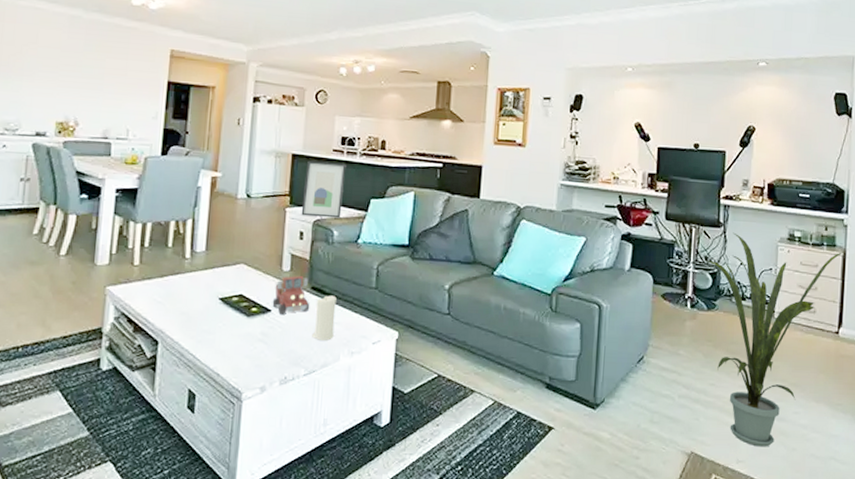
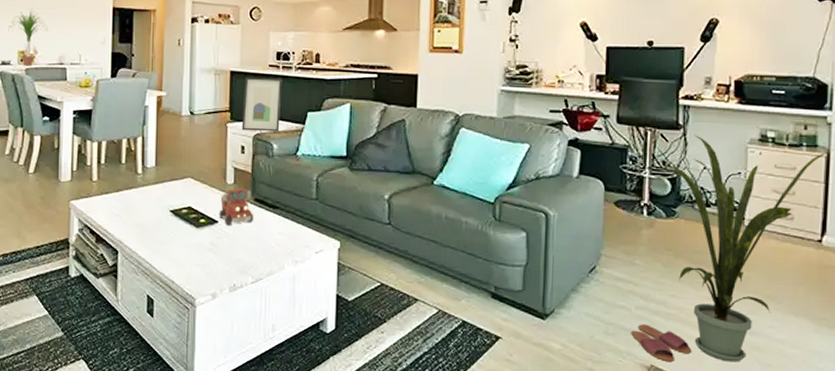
potted plant: none [48,78,92,139] -> present [10,9,48,66]
candle: present [312,295,337,342] -> none [257,206,279,251]
slippers: none [674,412,727,448] -> present [631,324,691,362]

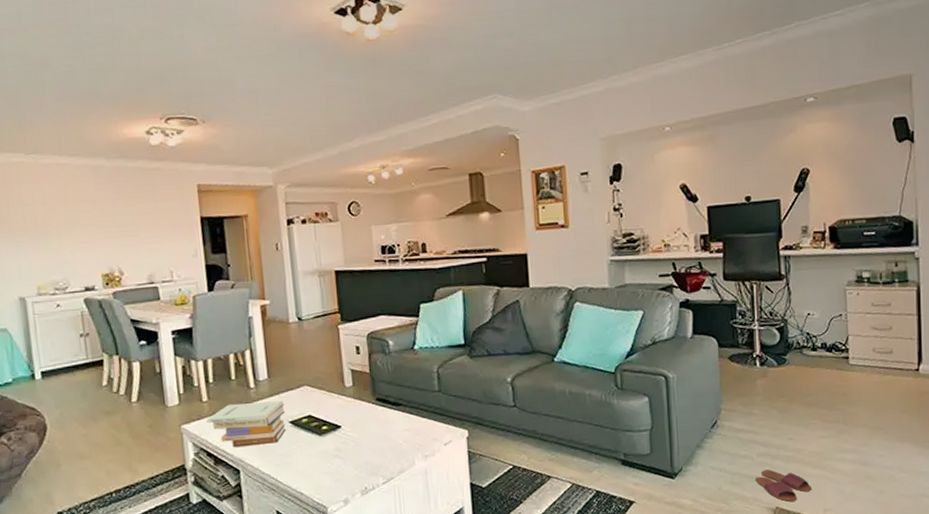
potted plant: present [10,9,48,66] -> none [88,228,131,290]
books: none [94,186,168,229] -> present [206,400,286,448]
toy car: present [219,188,254,225] -> none [340,389,378,429]
picture frame: present [241,77,283,132] -> none [351,272,393,331]
house plant: present [663,134,826,362] -> none [771,283,916,494]

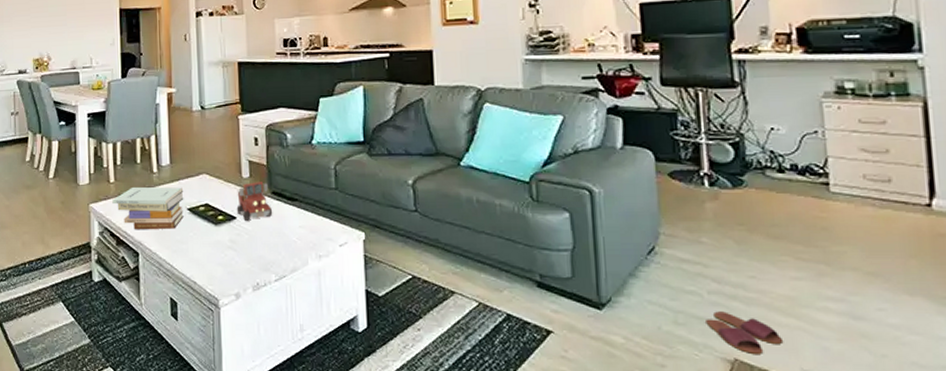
toy car: none [340,389,378,429] -> present [236,182,273,221]

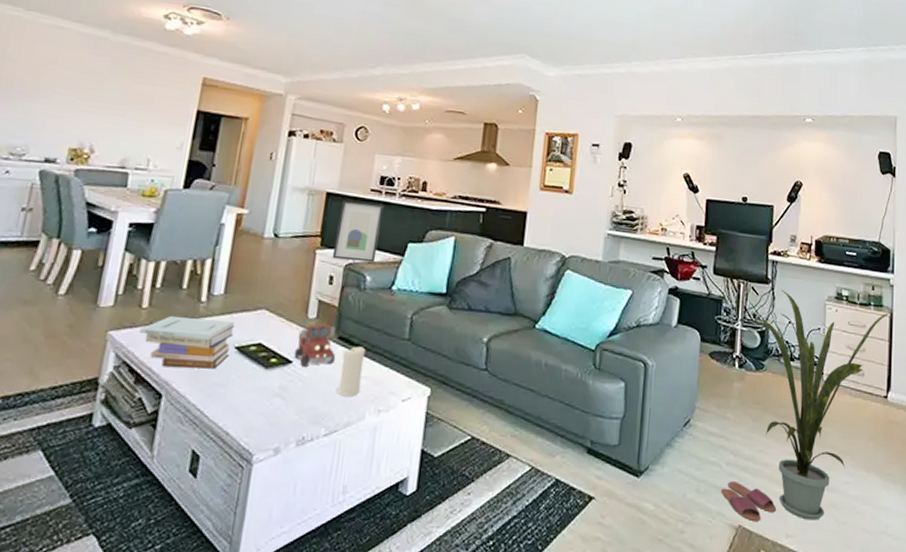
picture frame: none [253,65,292,122] -> present [332,200,384,263]
candle: none [278,199,300,246] -> present [336,346,365,398]
house plant: none [722,92,922,353] -> present [754,289,890,520]

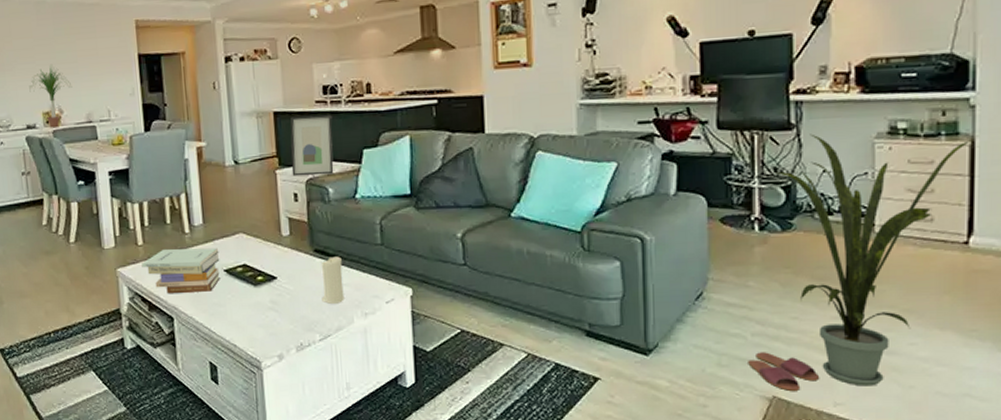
potted plant: none [63,102,113,167] -> present [30,65,71,128]
toy car: present [294,324,336,366] -> none [277,239,316,280]

